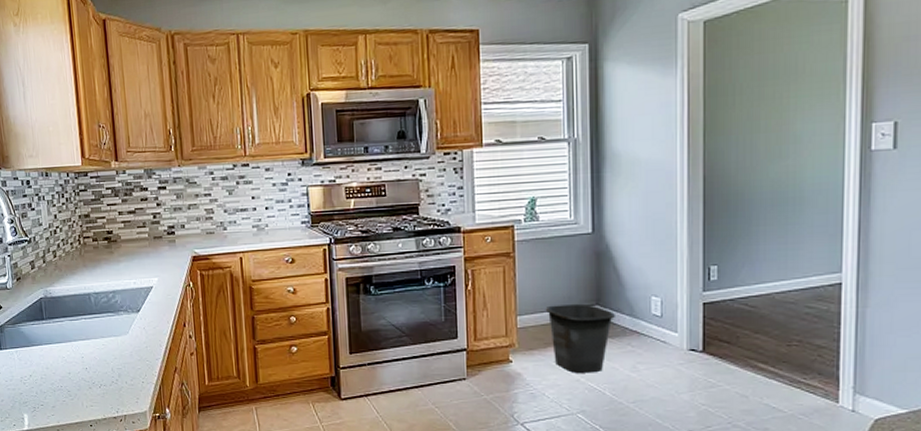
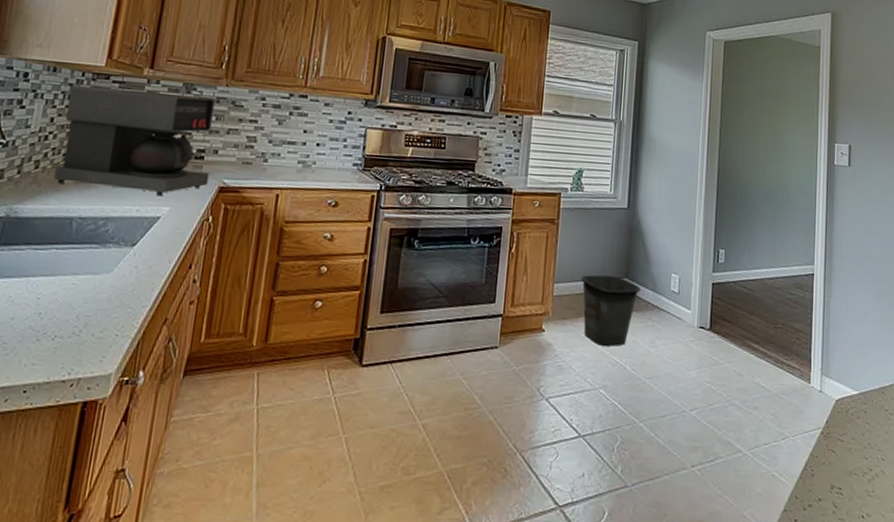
coffee maker: none [61,179,183,269] -> present [53,85,215,196]

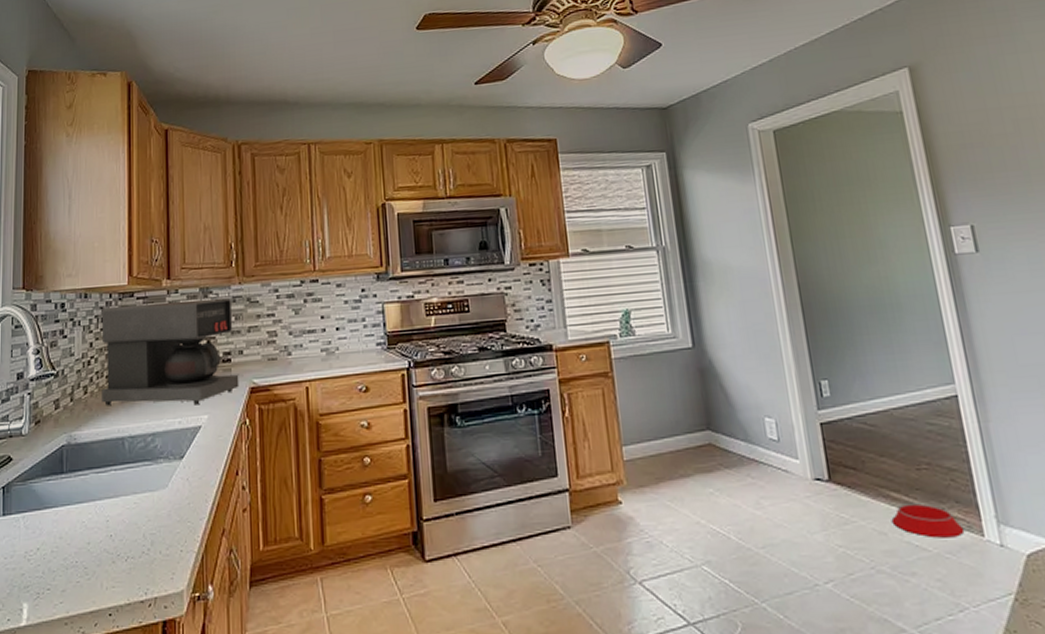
waste bin: present [580,274,641,346] -> none [652,428,729,514]
pet bowl: none [748,353,798,383] -> present [891,503,965,538]

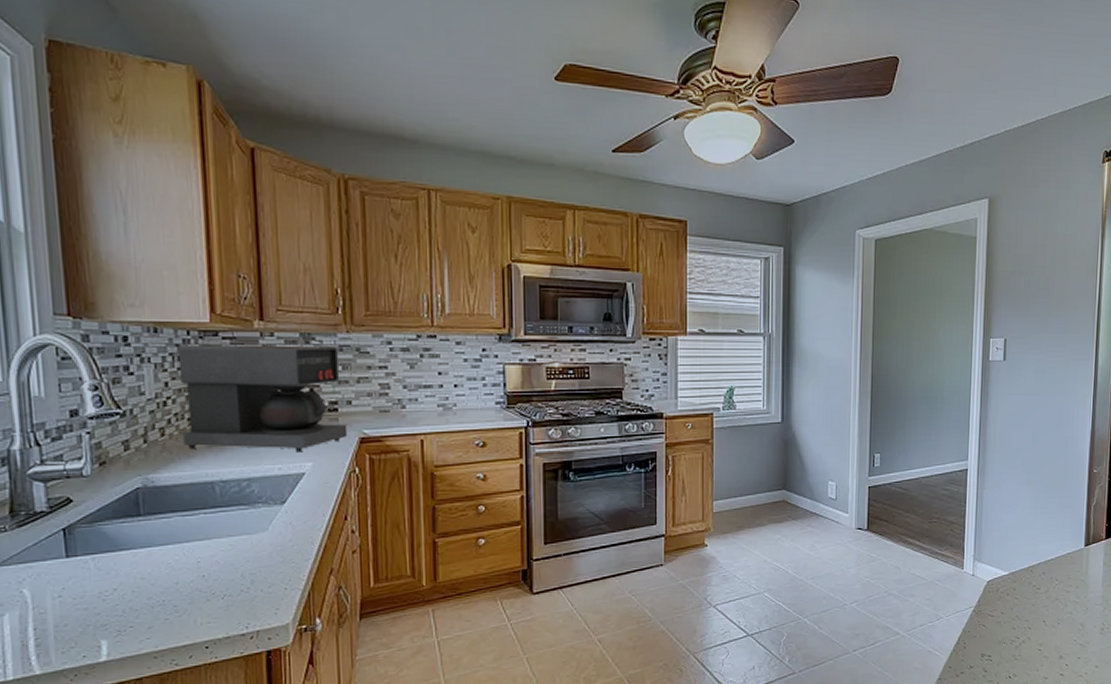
pet bowl: present [891,503,965,538] -> none [905,546,952,571]

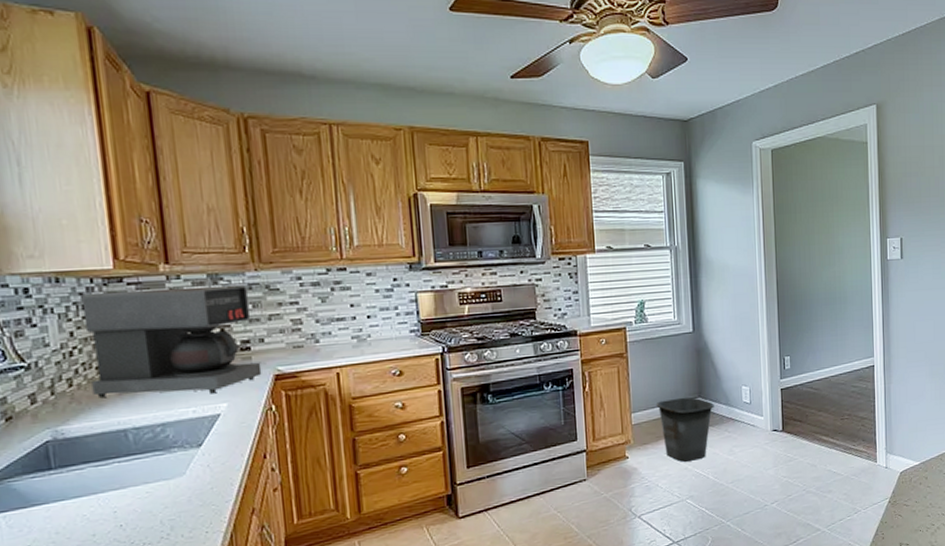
waste bin: none [738,488,798,554] -> present [656,397,714,462]

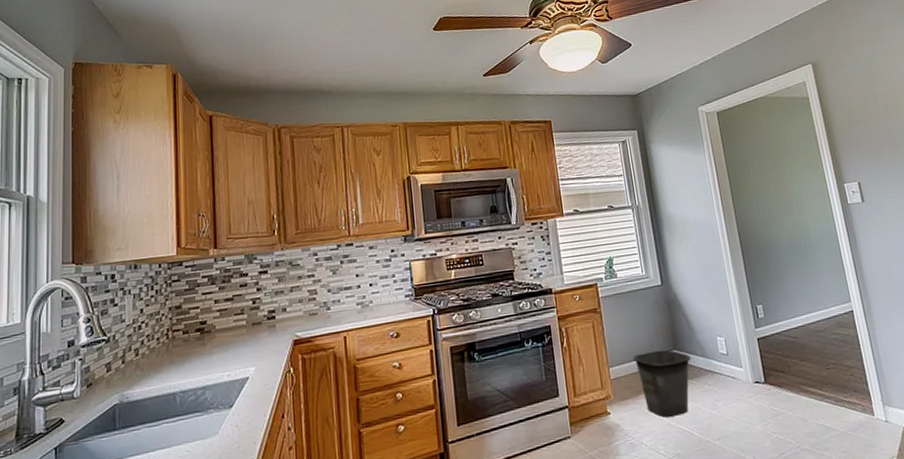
coffee maker: present [81,286,262,399] -> none [151,263,284,366]

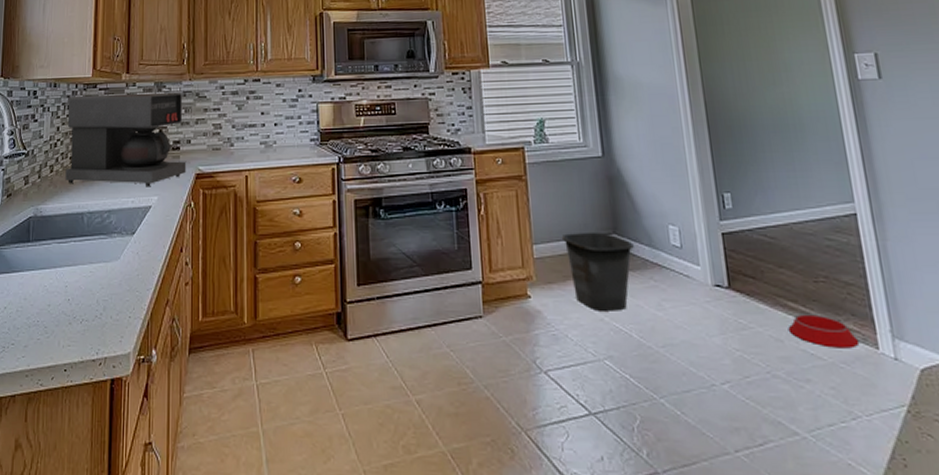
coffee maker: none [151,263,284,366] -> present [65,93,187,187]
pet bowl: none [810,394,861,420] -> present [788,314,860,349]

